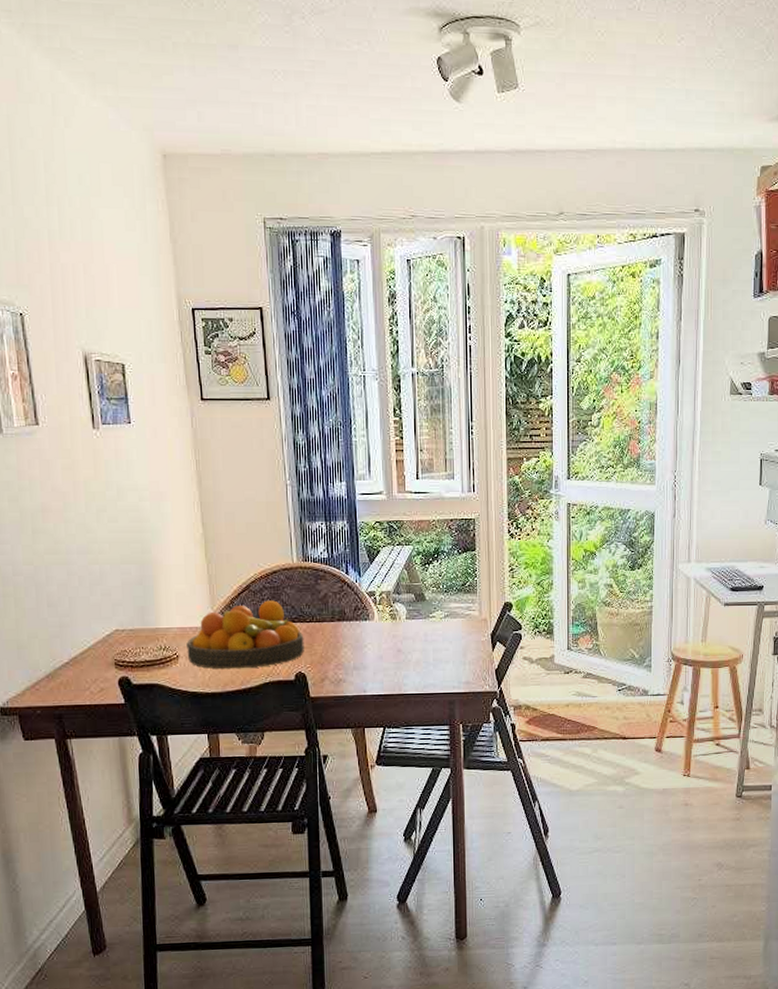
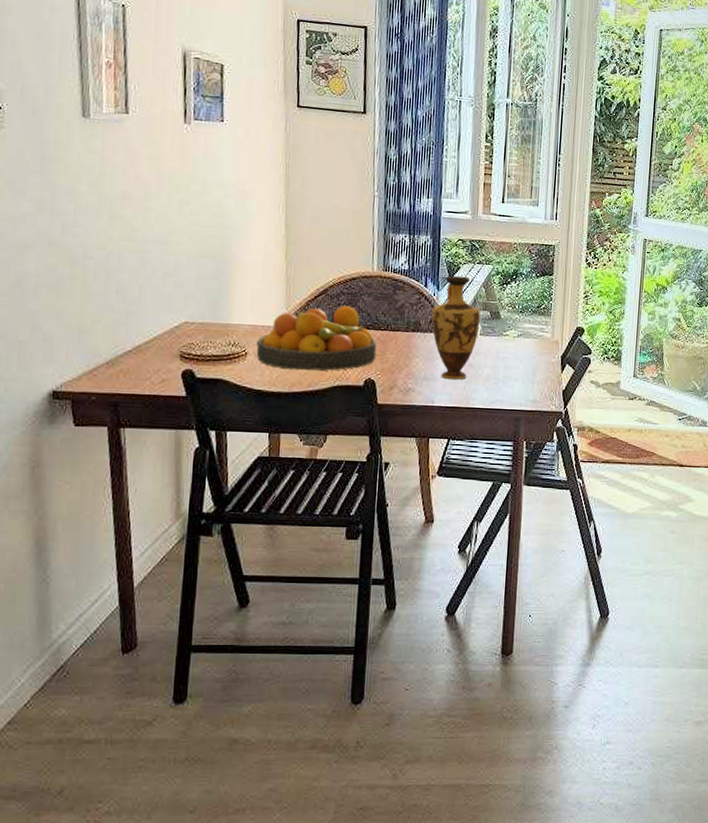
vase: none [356,560,405,667] -> present [432,275,481,380]

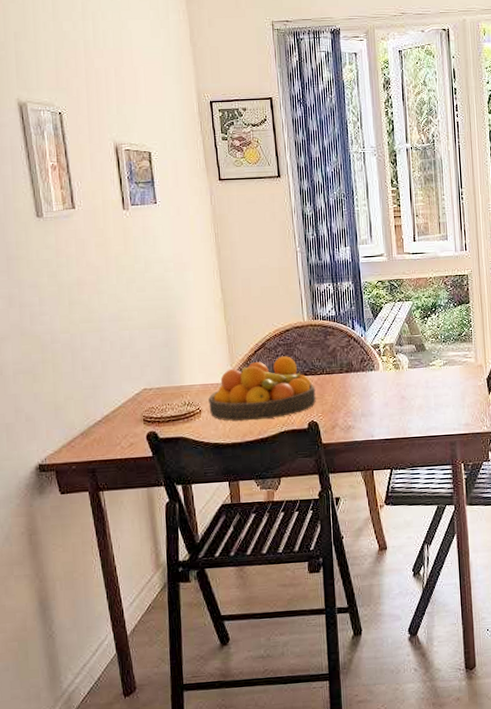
vase: present [432,275,481,380] -> none [362,315,407,414]

